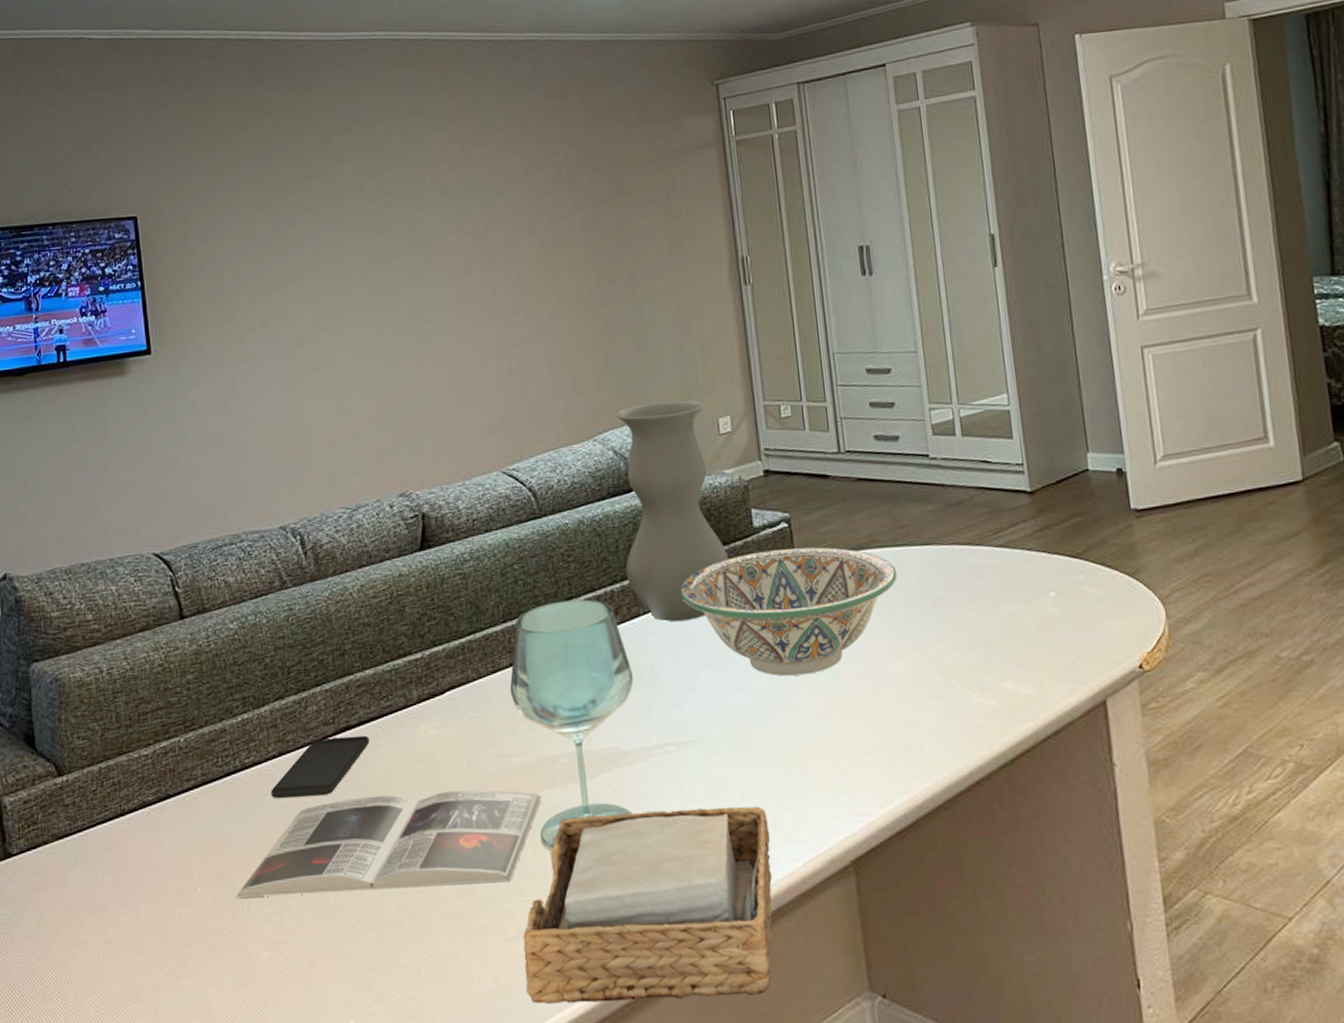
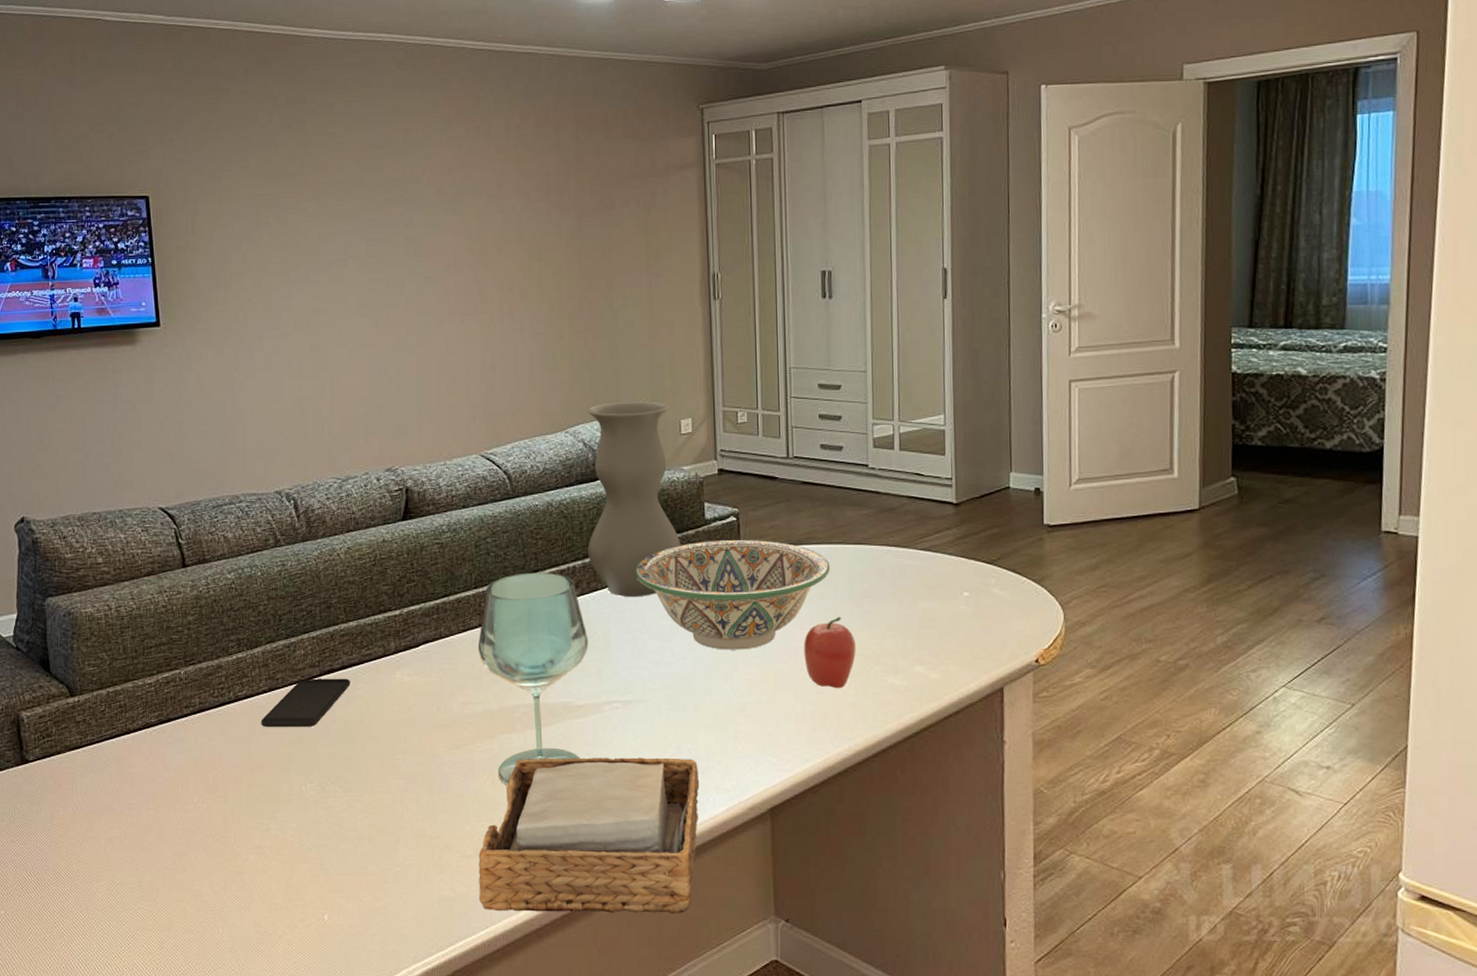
magazine: present [236,789,542,898] -> none [228,730,502,809]
fruit: none [875,629,935,714] -> present [804,617,856,689]

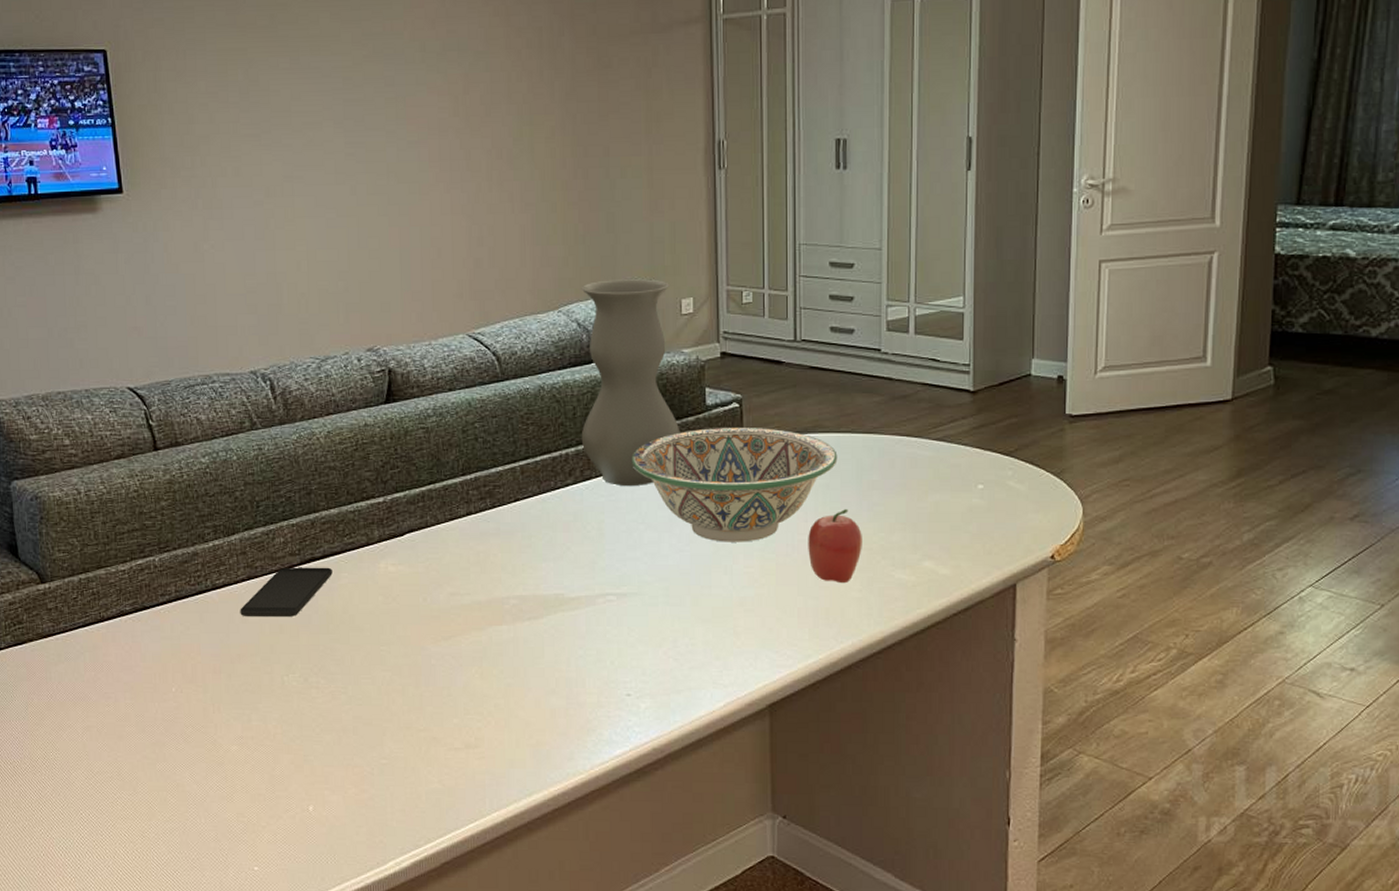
wine glass: present [478,572,588,785] -> none [465,459,581,678]
napkin holder: present [478,757,700,913] -> none [467,651,697,809]

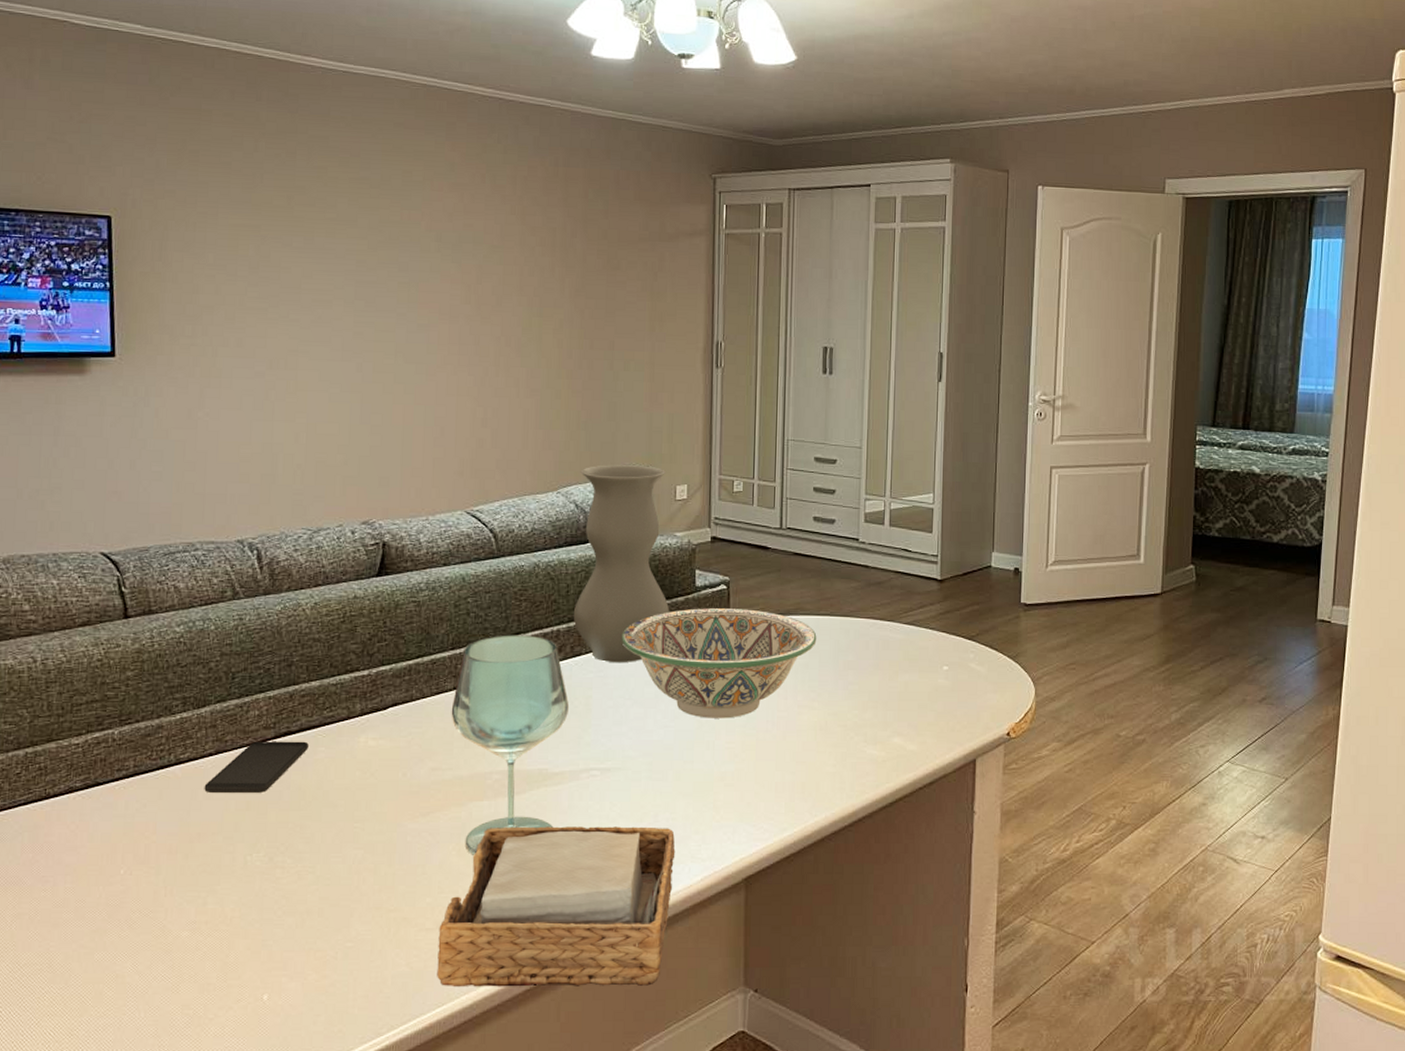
wine glass: none [465,459,581,678] -> present [451,635,569,855]
napkin holder: none [467,651,697,809] -> present [437,826,676,987]
fruit: present [808,509,862,584] -> none [787,688,838,759]

